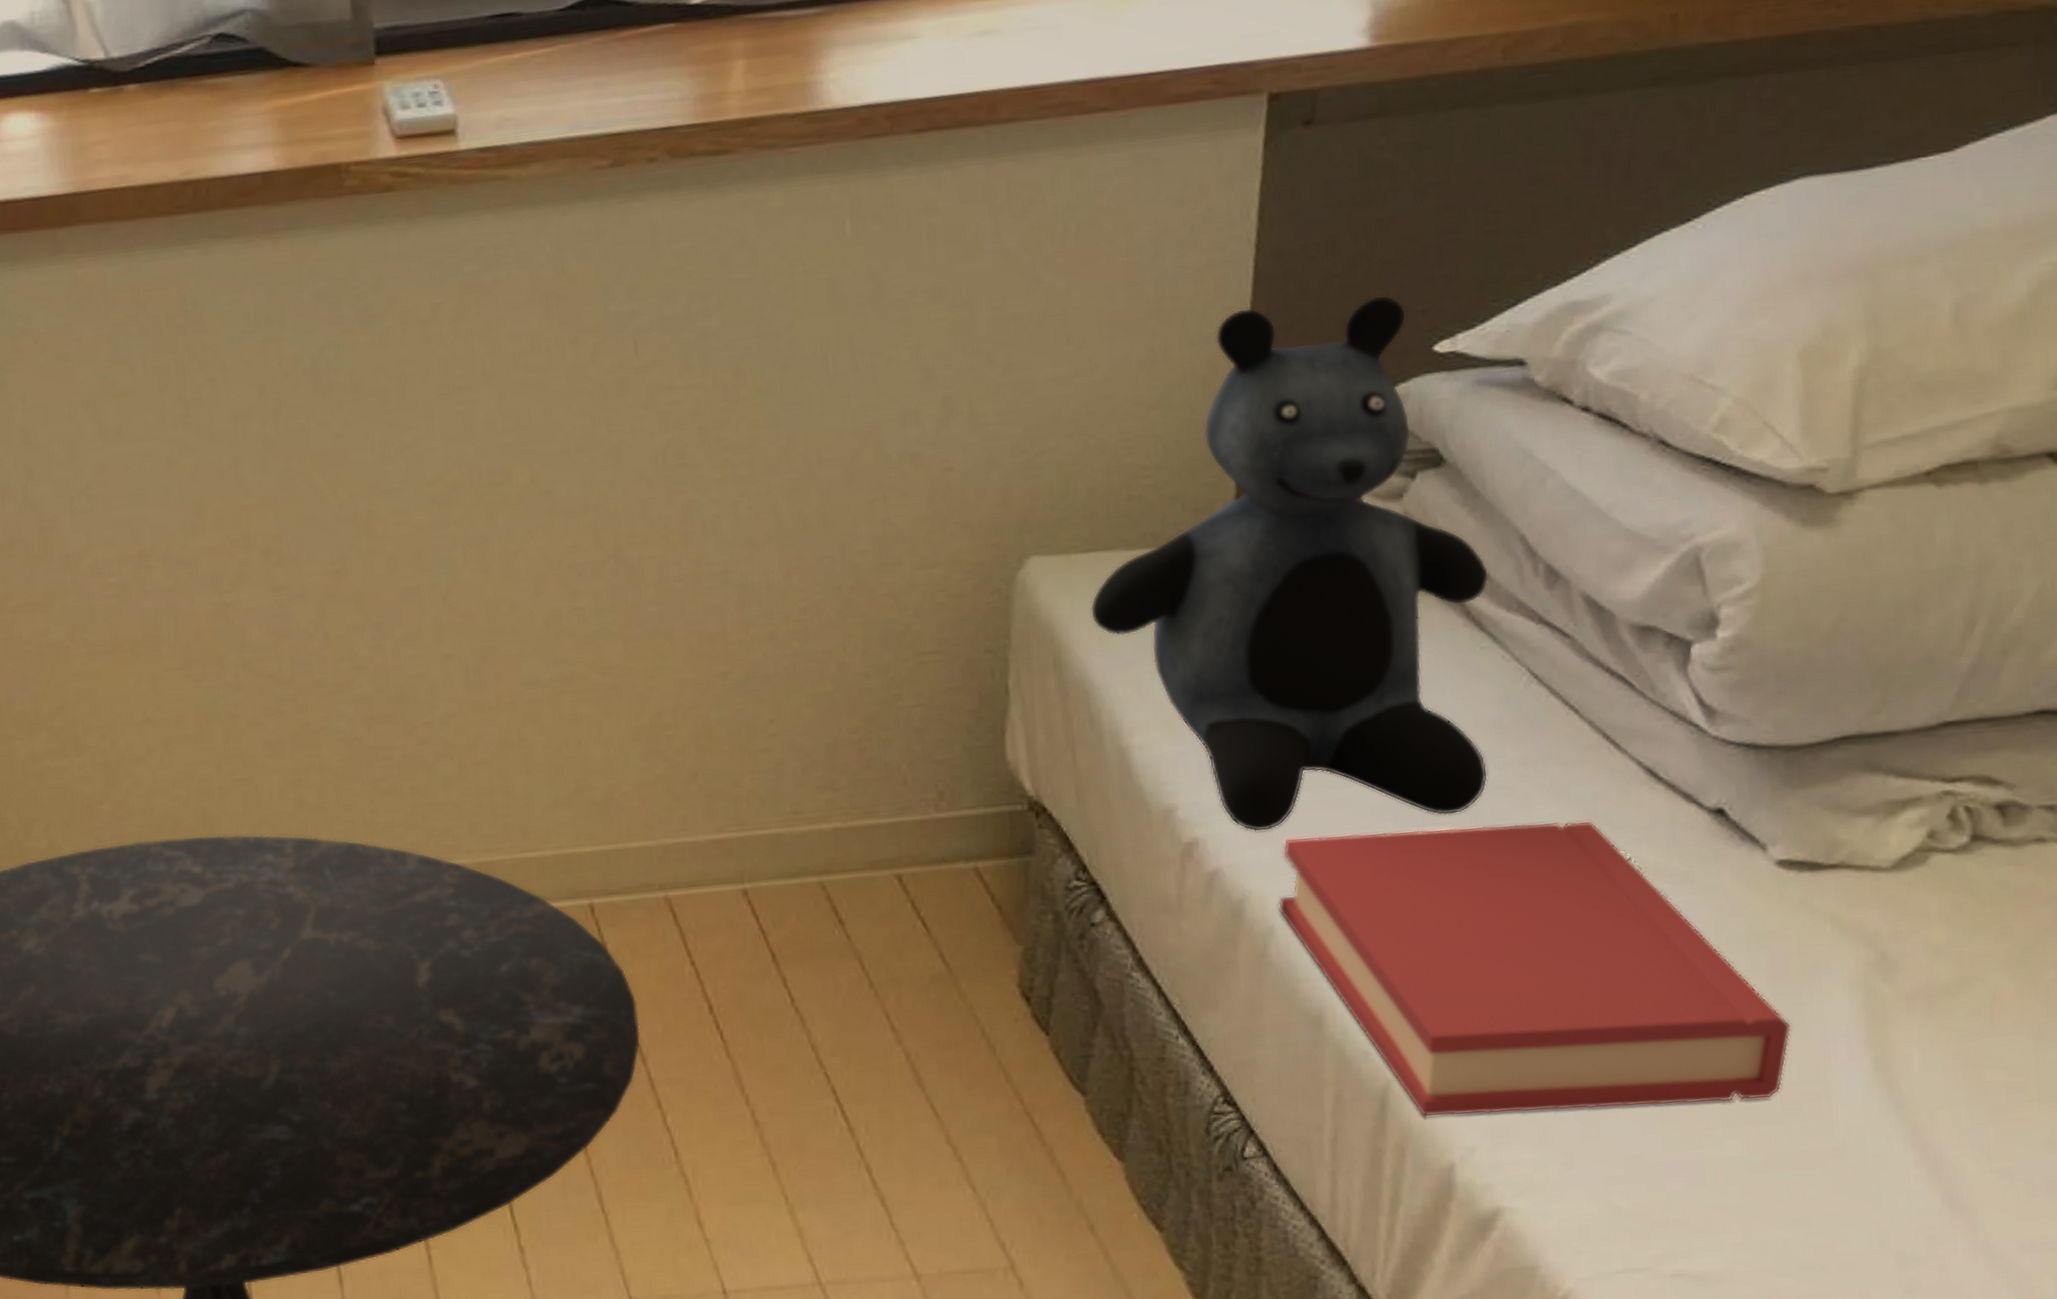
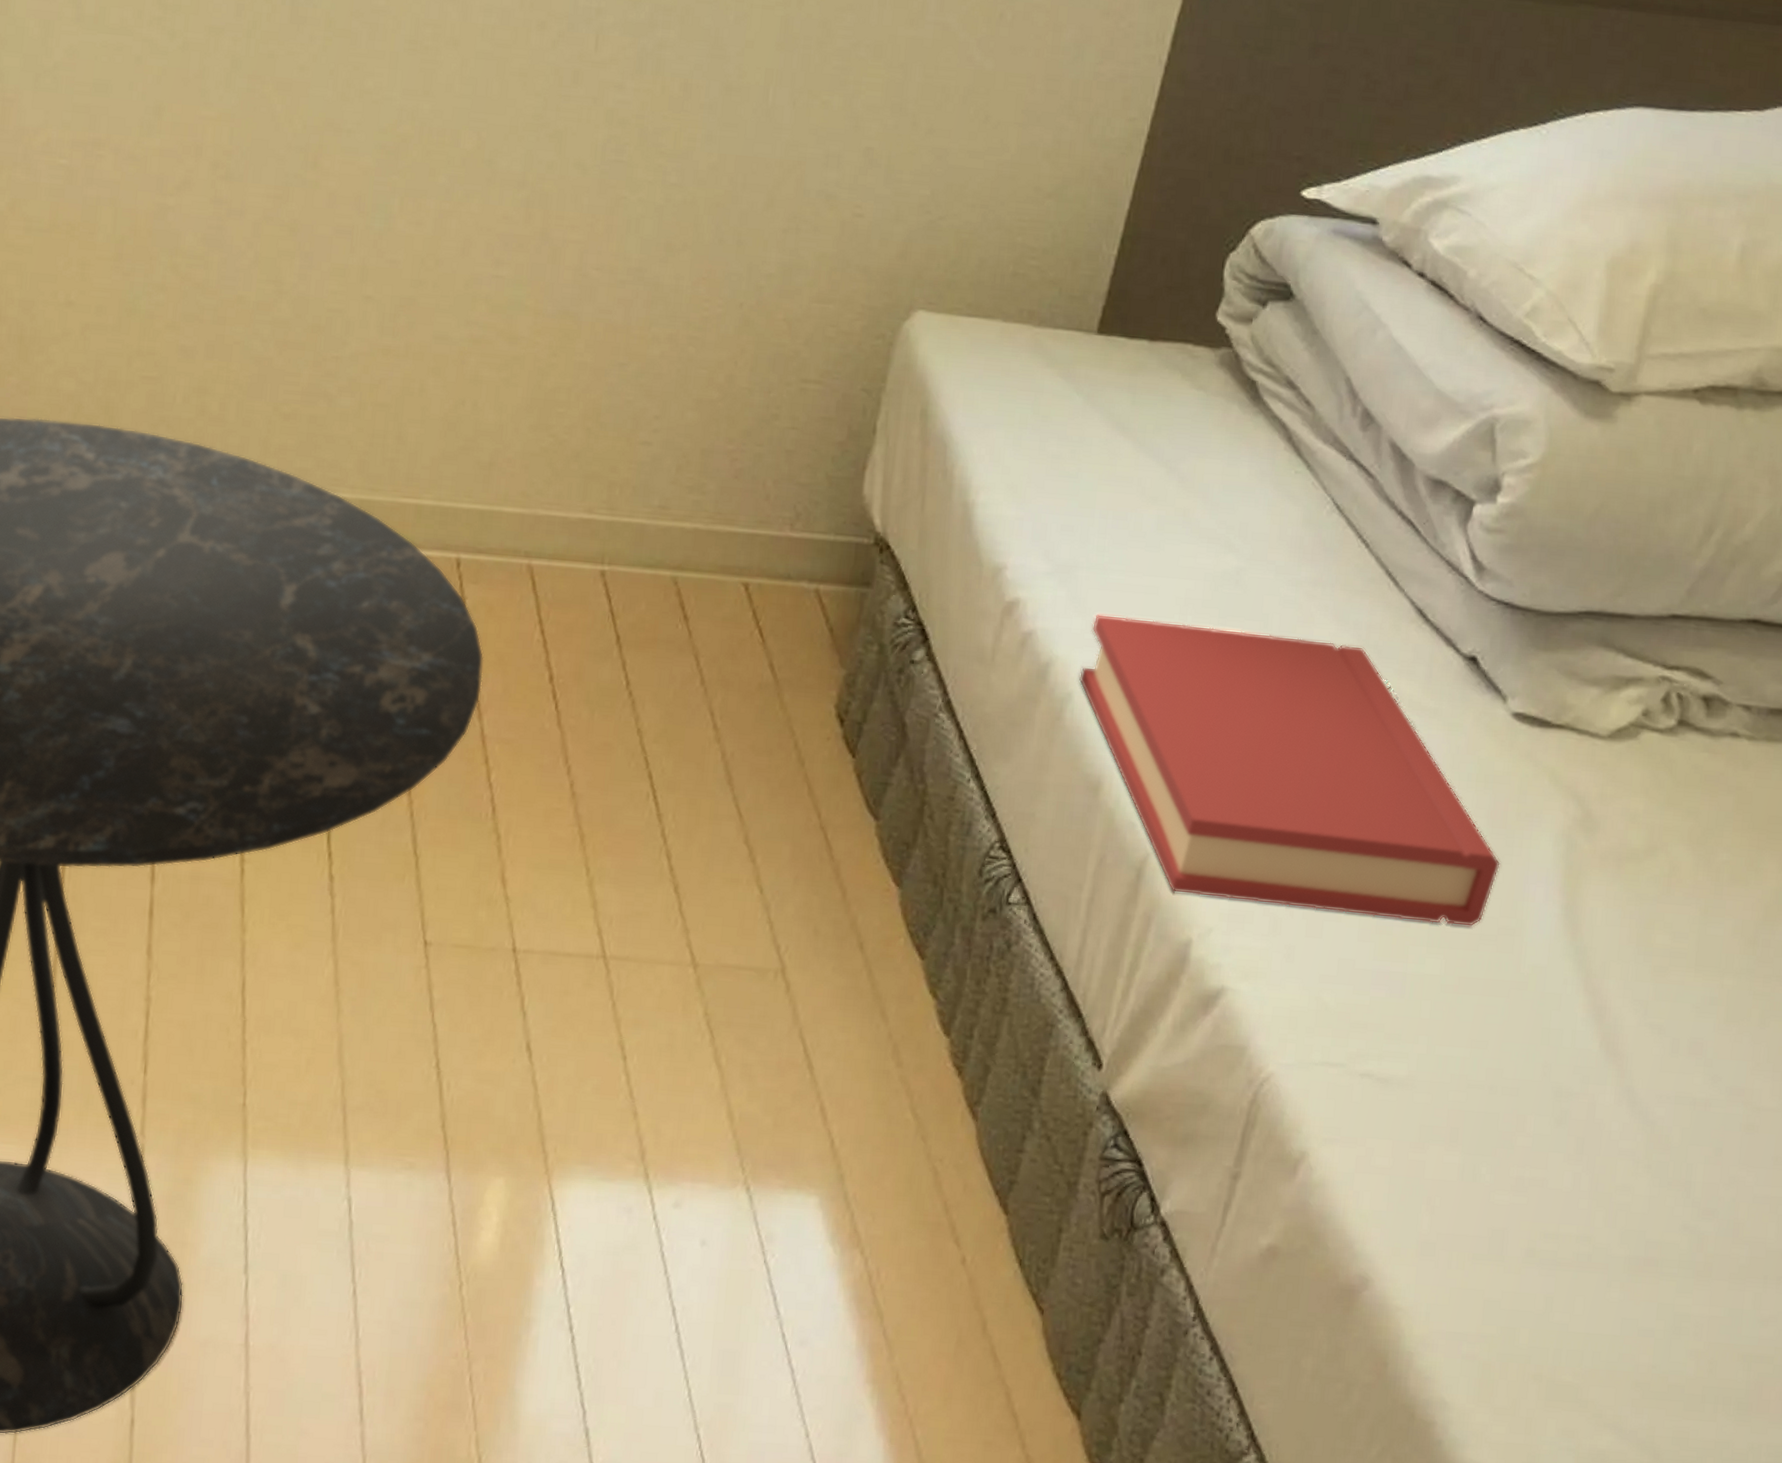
teddy bear: present [1090,295,1489,832] -> none [961,122,1314,620]

